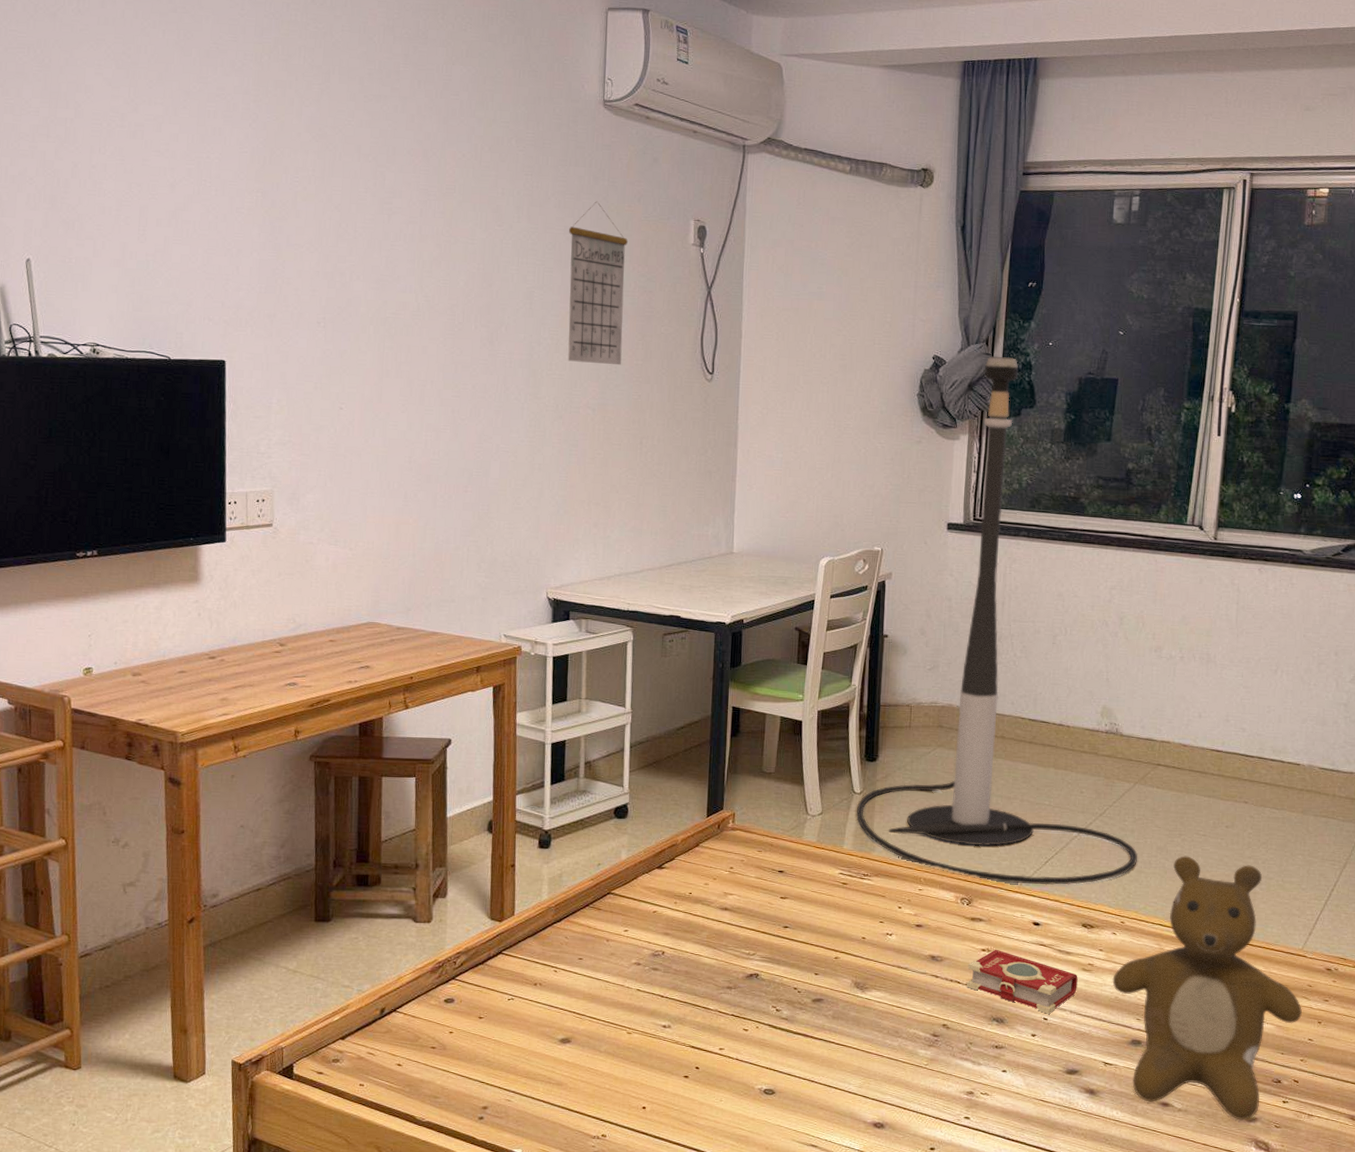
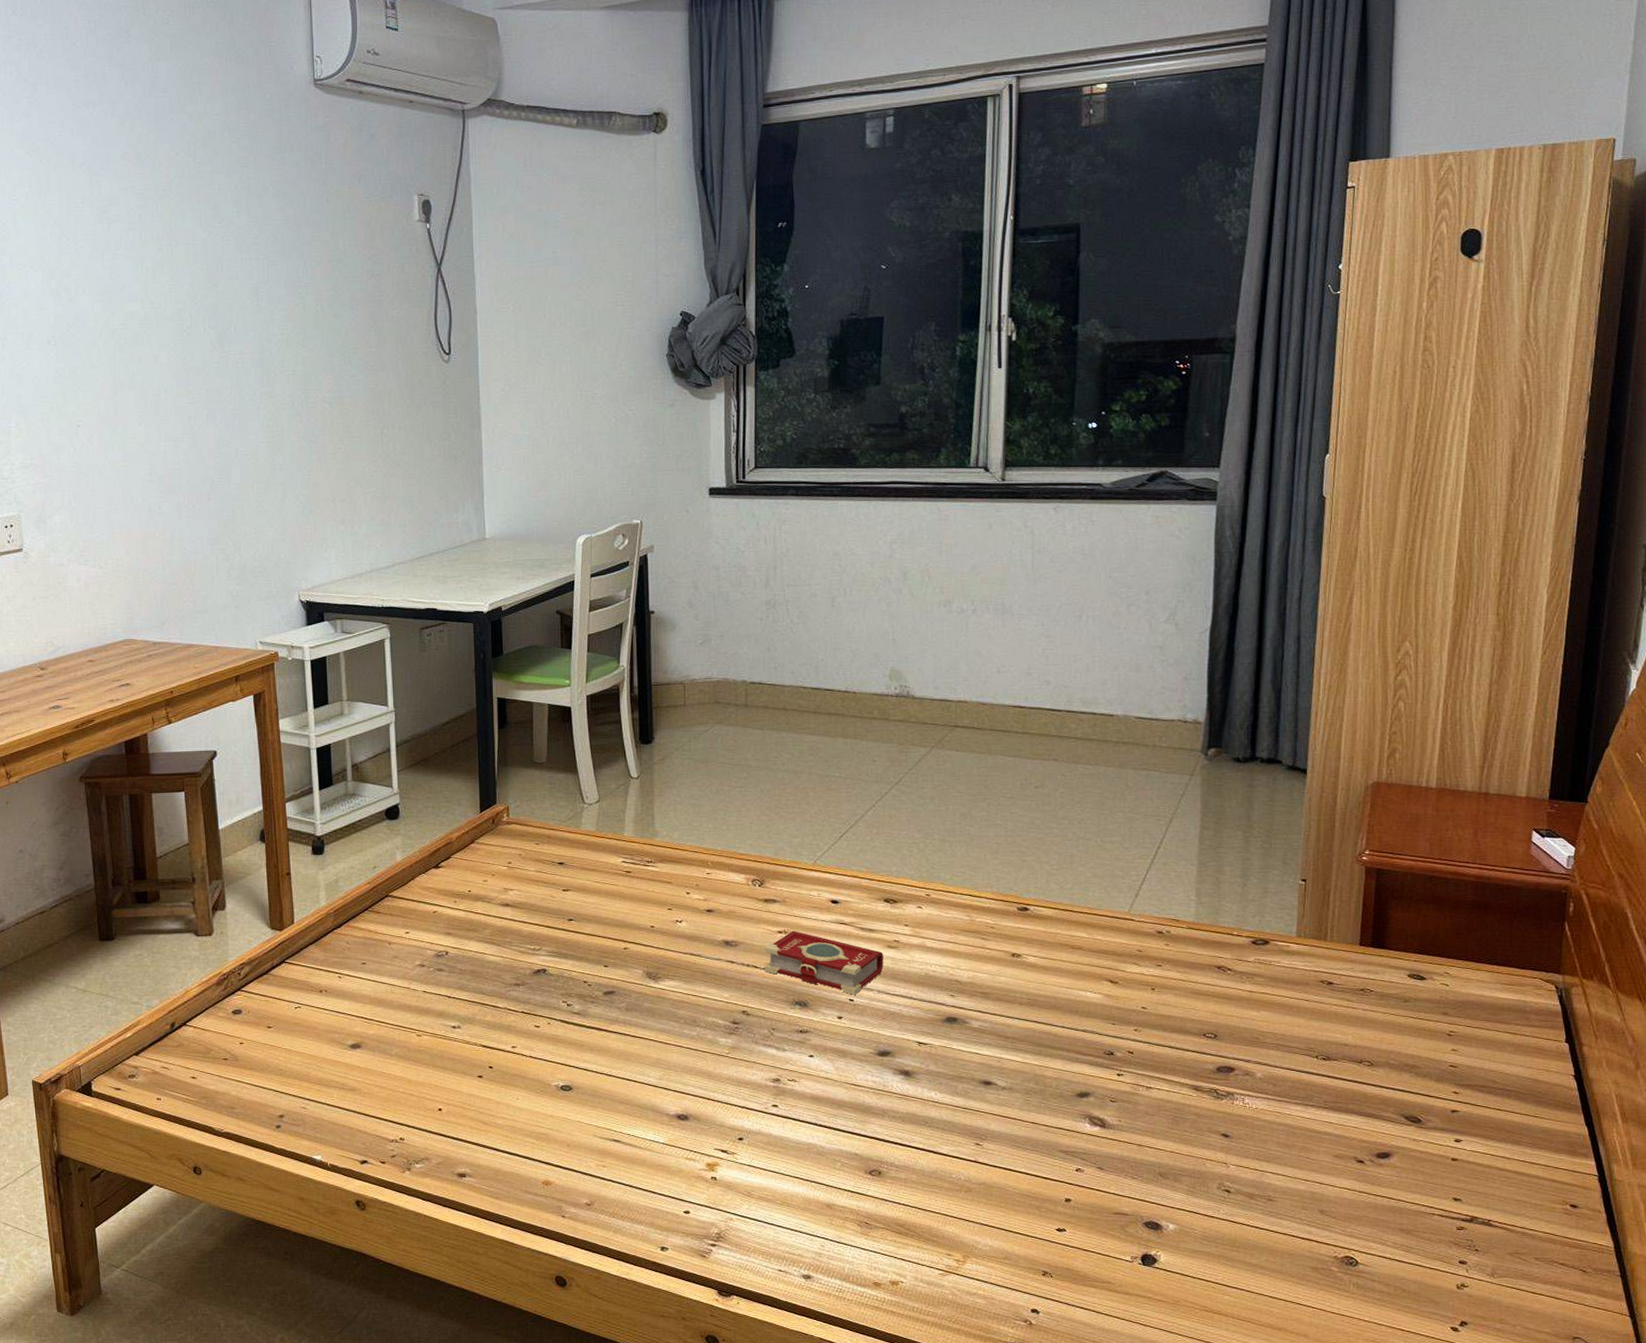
calendar: present [568,201,628,366] -> none [289,186,355,356]
floor lamp: present [857,356,1137,885] -> none [635,305,939,861]
teddy bear: present [1112,856,1302,1121] -> none [921,821,1133,1096]

